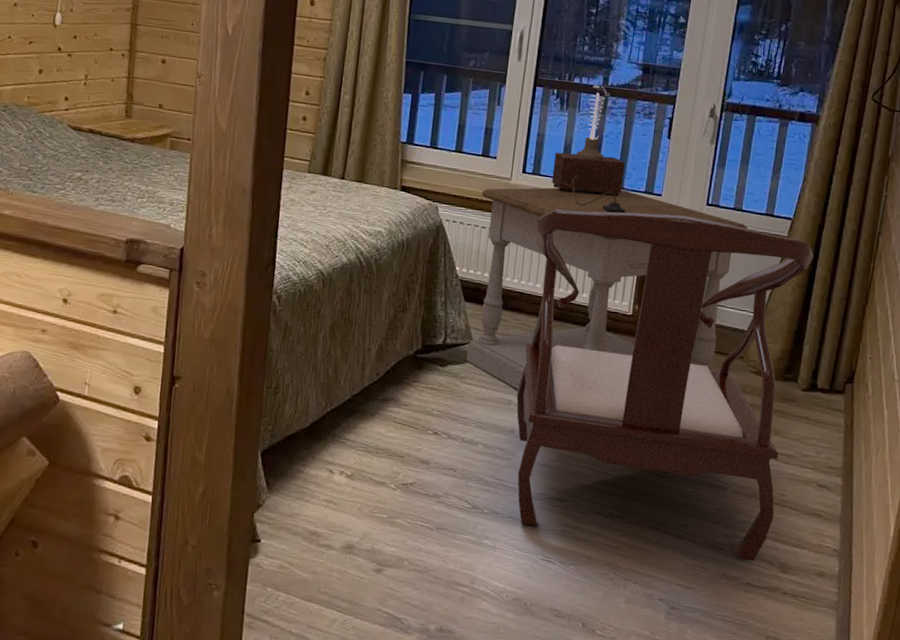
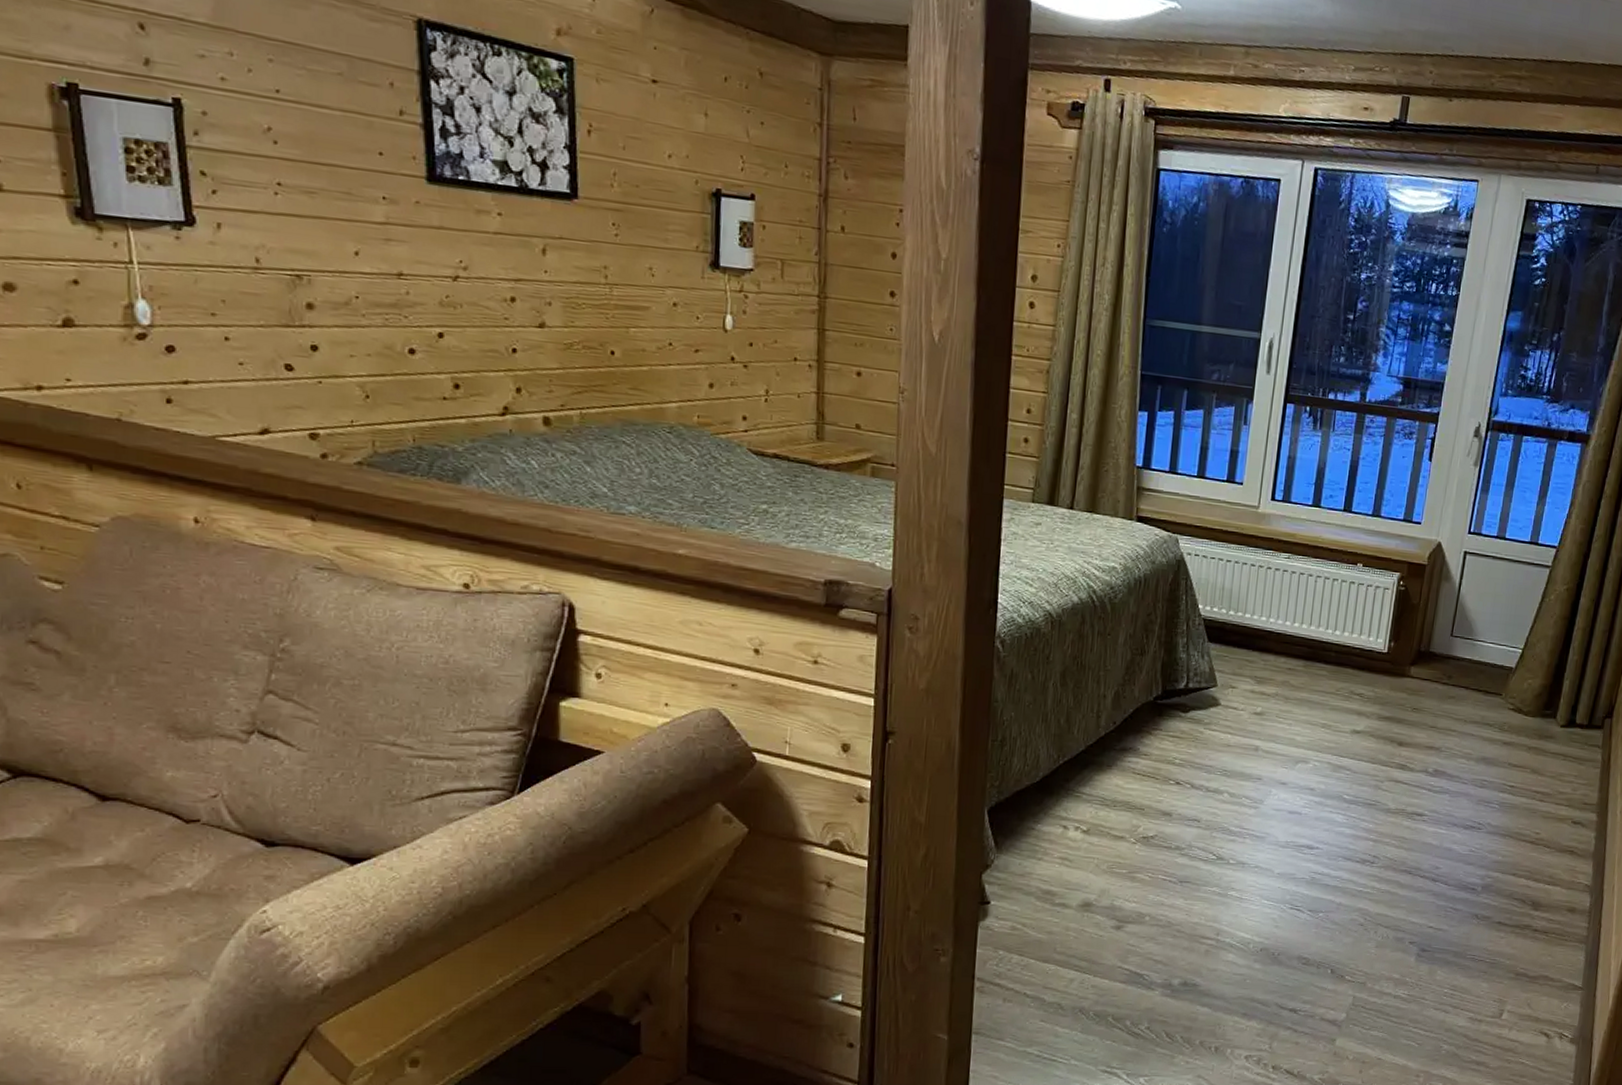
side table: present [466,187,748,389] -> none [1210,516,1511,734]
armchair: present [516,209,814,561] -> none [1264,540,1578,900]
table lamp: present [552,85,626,214] -> none [1303,401,1383,544]

